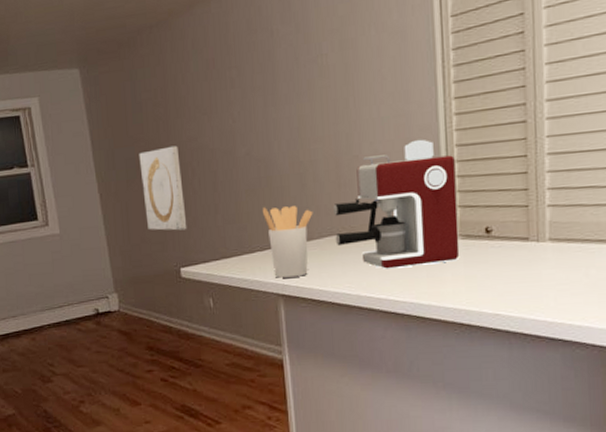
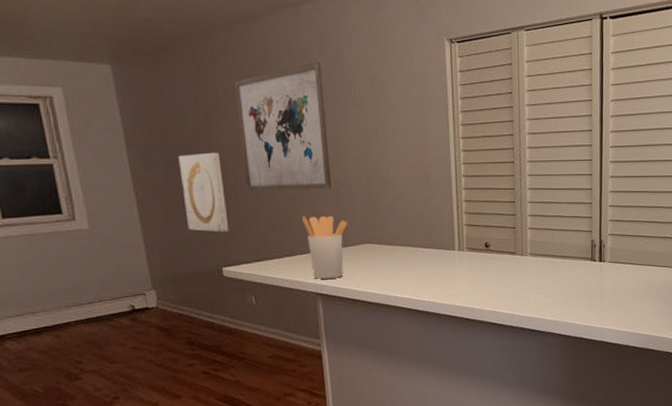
wall art: none [193,32,295,184] -> present [234,62,332,191]
coffee maker: present [333,139,460,269] -> none [365,168,466,274]

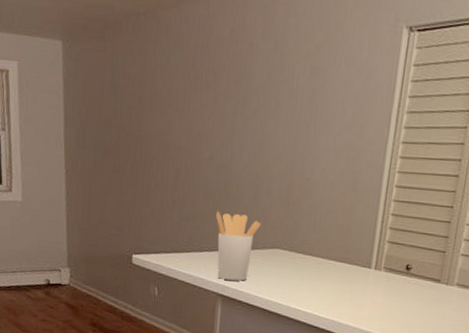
wall art: present [178,152,229,232] -> none [107,136,147,219]
wall art: present [234,62,332,191] -> none [167,46,262,187]

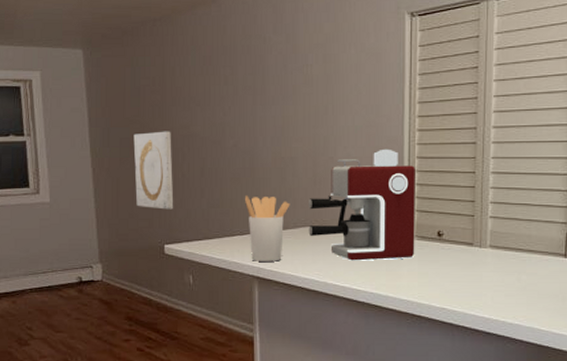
wall art: none [107,136,147,219] -> present [133,131,174,210]
coffee maker: none [276,174,393,290] -> present [308,149,415,261]

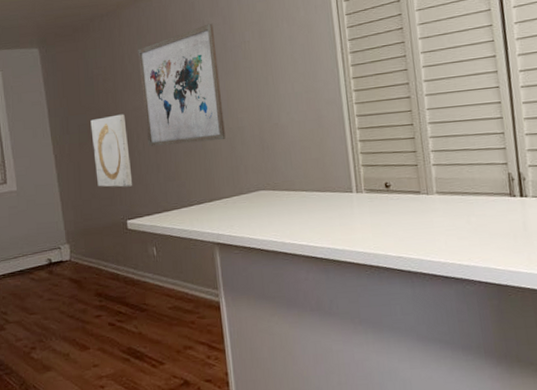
wall art: none [190,40,277,170] -> present [138,23,226,147]
utensil holder: present [245,196,290,262] -> none [199,165,242,228]
coffee maker: present [308,149,415,261] -> none [259,110,366,219]

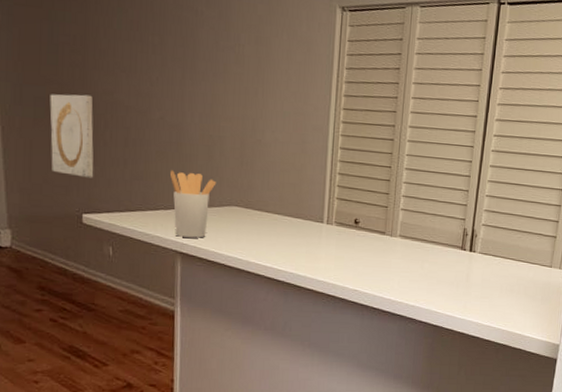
wall art: present [138,23,226,147] -> none [115,14,207,147]
utensil holder: none [199,165,242,228] -> present [170,170,217,238]

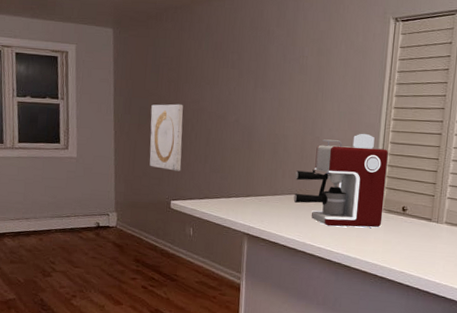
utensil holder: present [170,170,217,238] -> none [242,164,280,222]
coffee maker: none [233,136,338,243] -> present [293,133,388,228]

